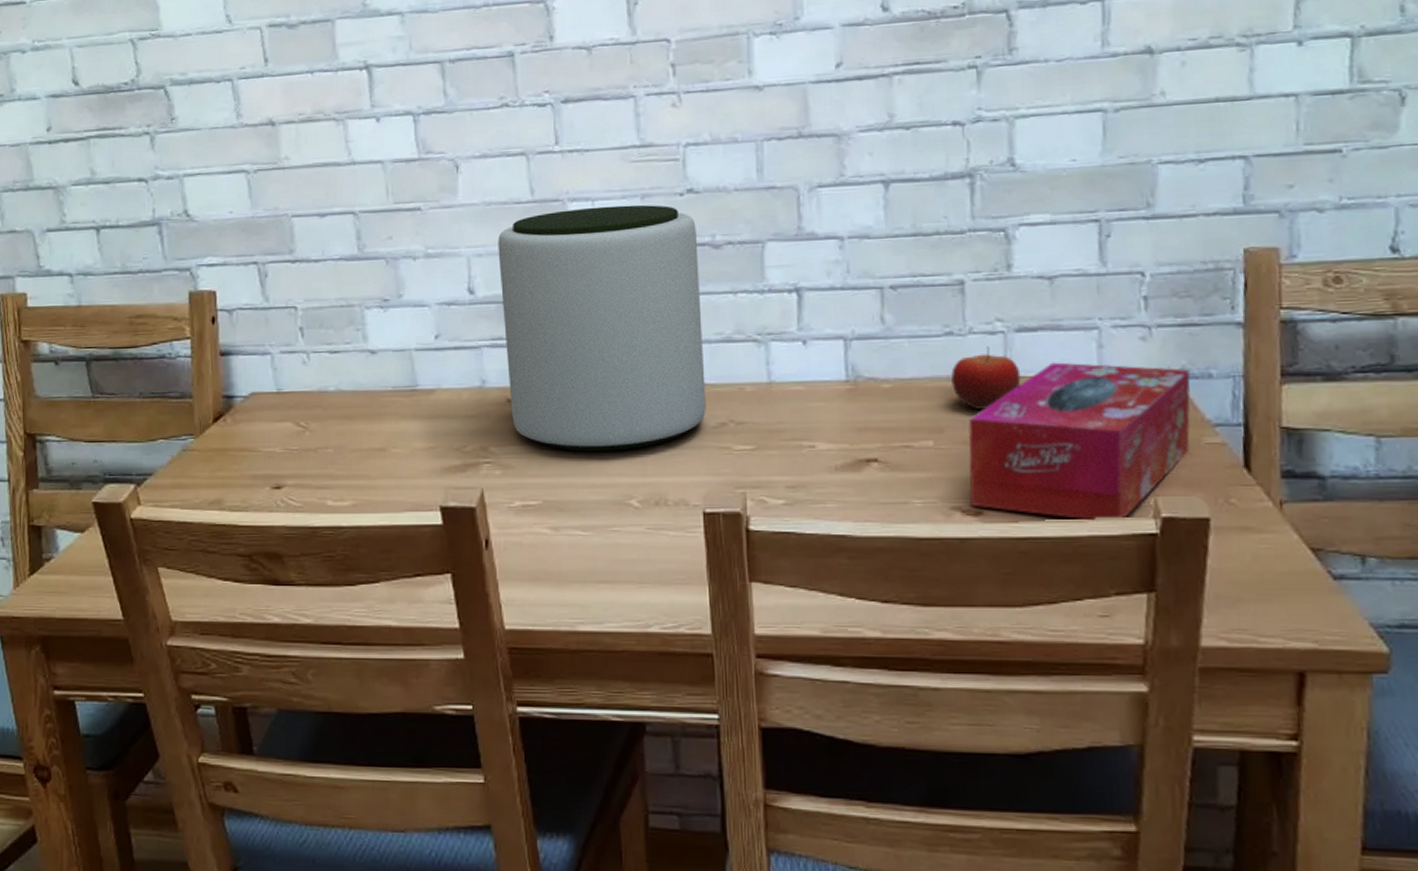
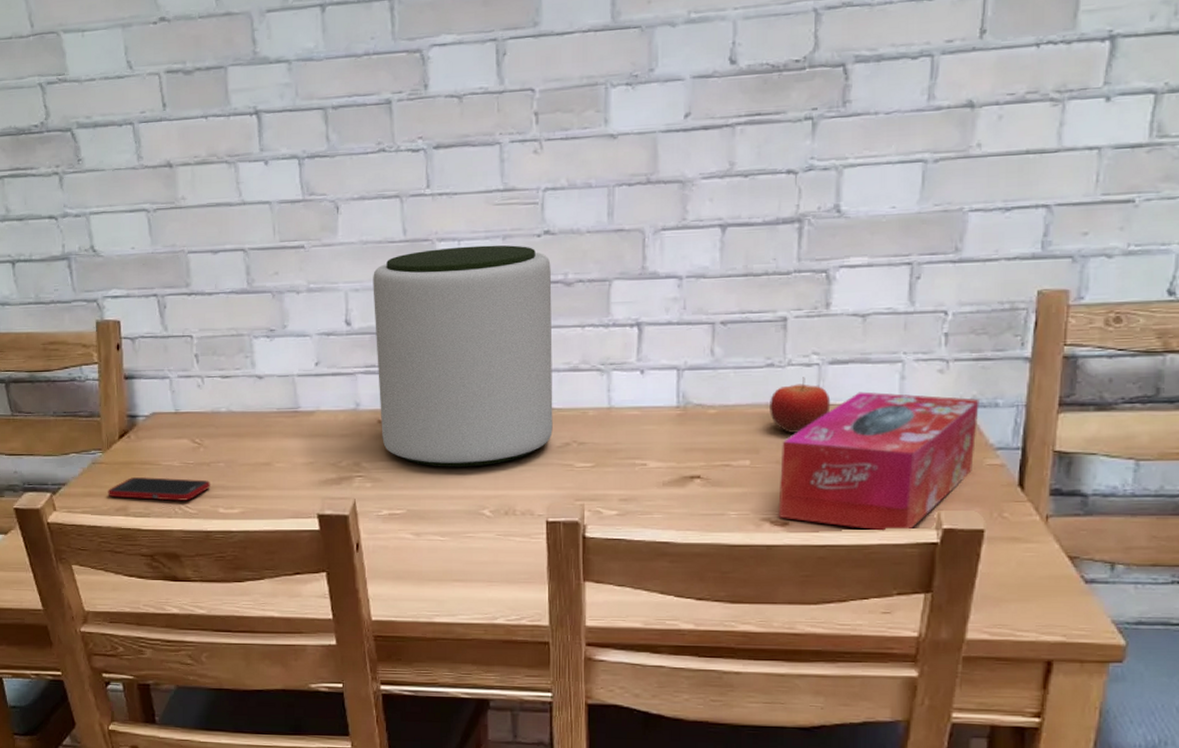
cell phone: none [200,465,317,493] -> present [108,476,210,501]

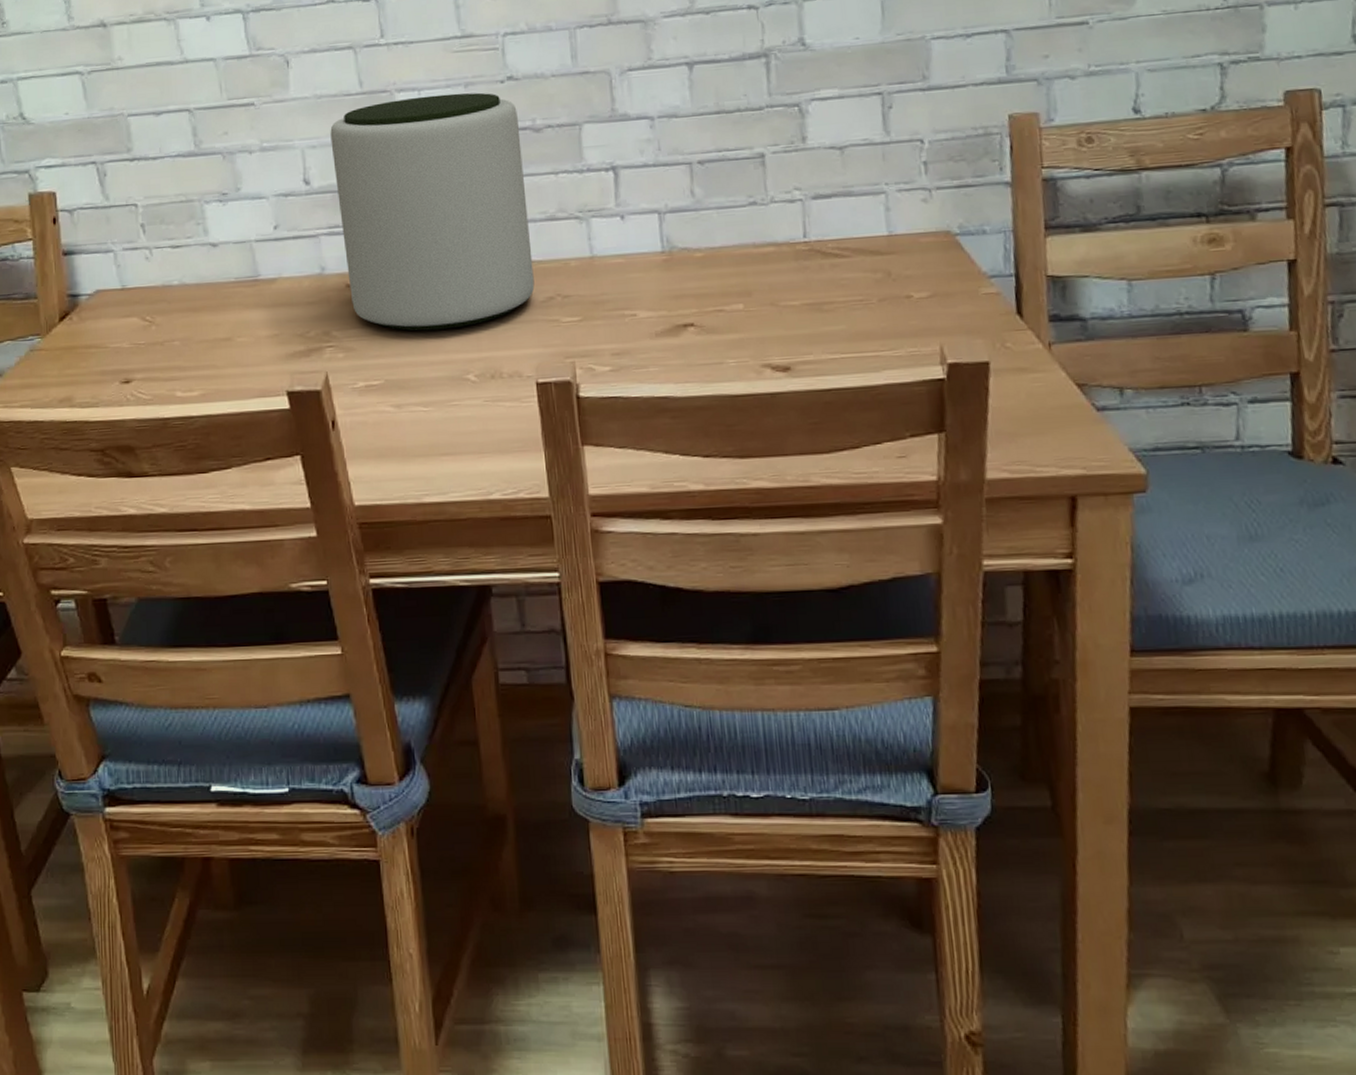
cell phone: present [108,476,210,501] -> none [49,361,165,388]
fruit: present [770,377,831,433] -> none [756,214,819,273]
tissue box: present [778,391,979,531] -> none [774,225,969,370]

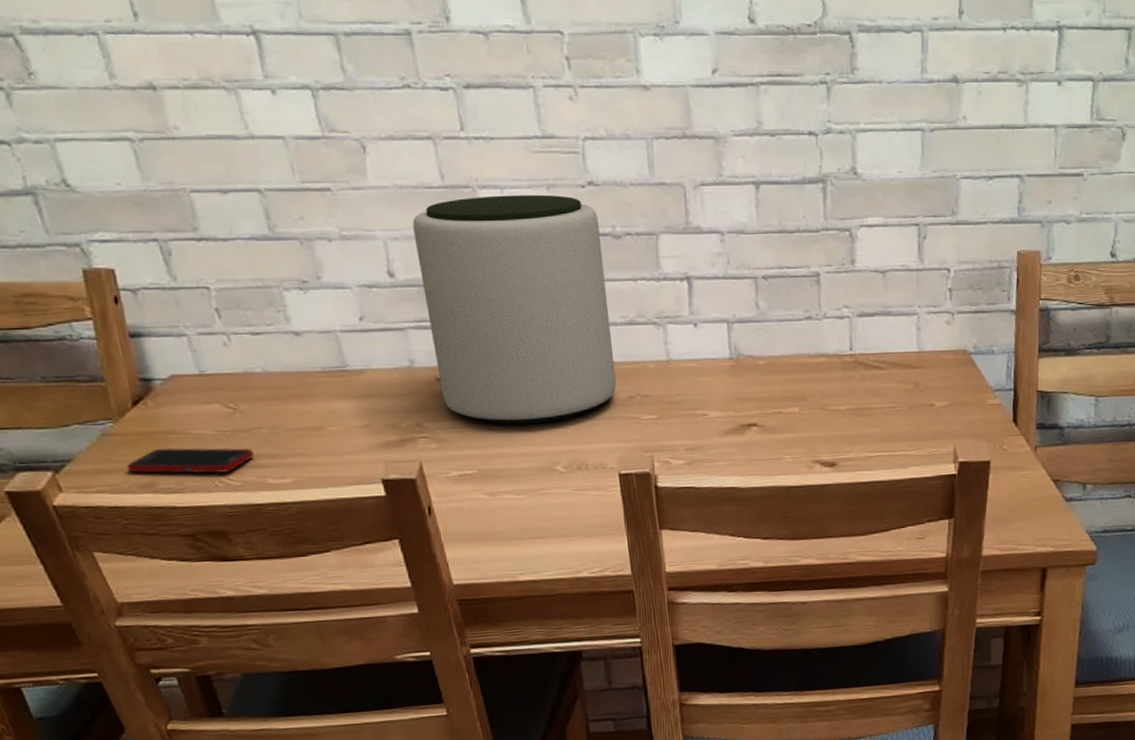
cell phone: none [49,361,165,388] -> present [127,447,254,474]

